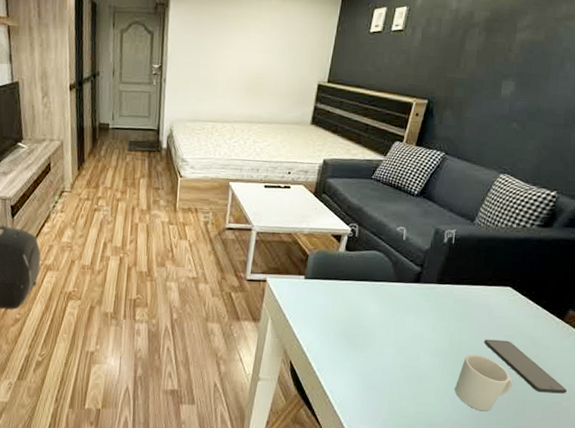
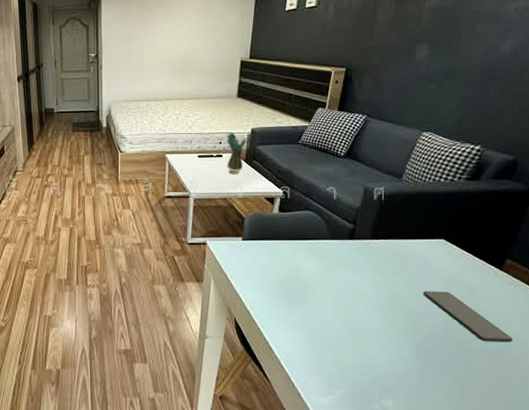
vase: none [294,161,318,209] -> present [226,131,247,175]
mug: present [455,354,513,412] -> none [398,306,456,363]

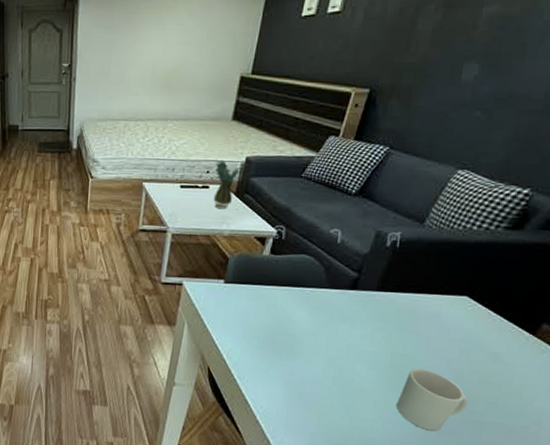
mug: none [398,306,456,363] -> present [396,368,468,432]
smartphone: present [423,291,514,343] -> none [433,353,538,418]

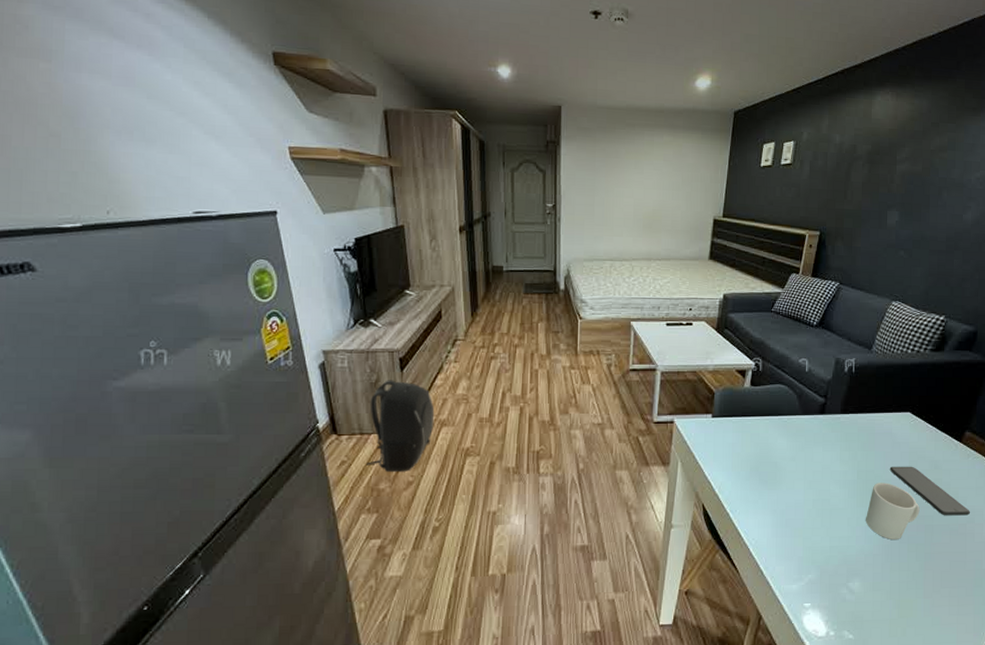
vase: present [213,159,239,210] -> none [696,297,718,345]
smartphone: none [433,353,538,418] -> present [889,466,971,516]

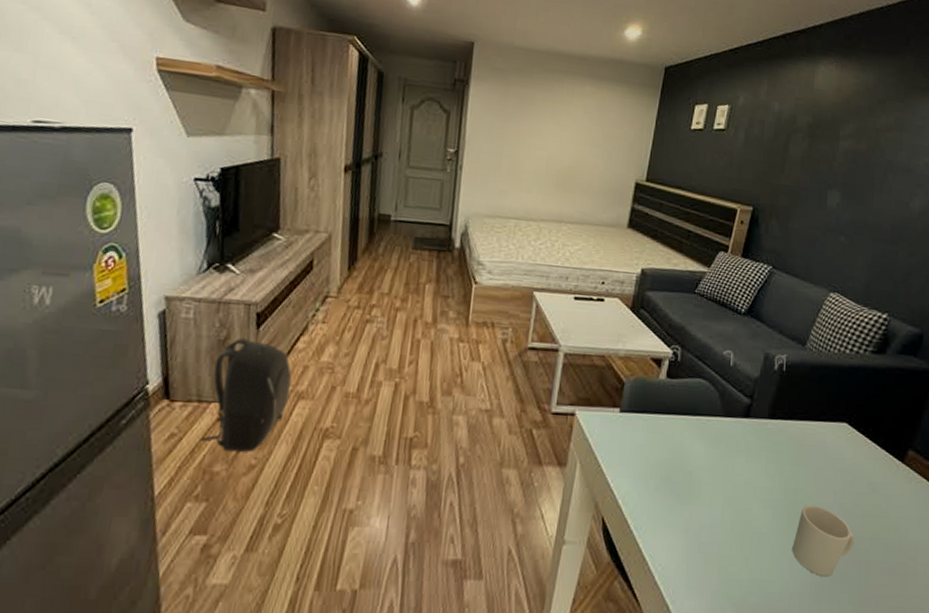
smartphone: present [889,466,971,516] -> none [821,486,913,552]

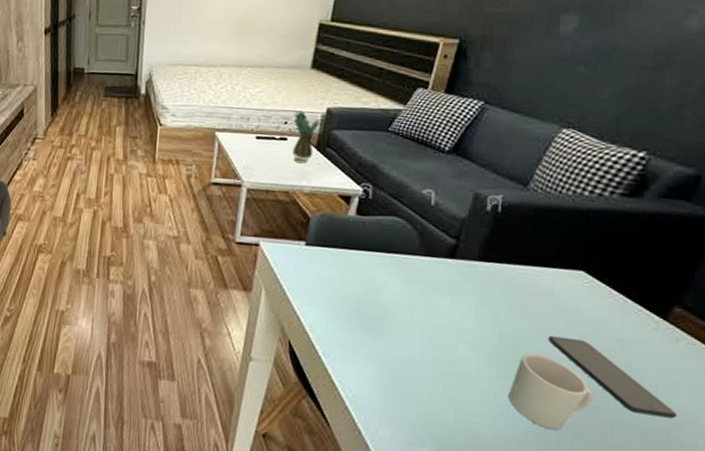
vase: none [608,269,635,326] -> present [292,109,320,164]
smartphone: none [821,486,913,552] -> present [547,335,678,419]

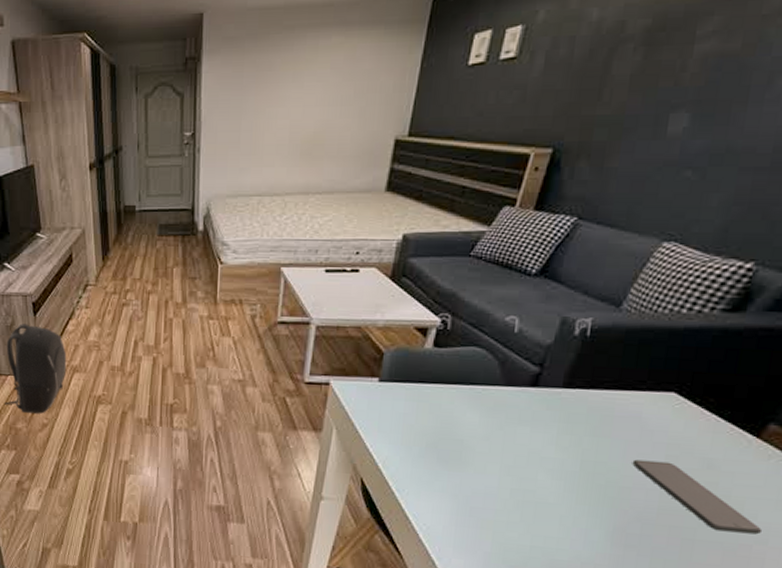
vase: present [292,109,320,164] -> none [364,238,395,296]
mug: present [508,353,593,430] -> none [587,478,676,552]

